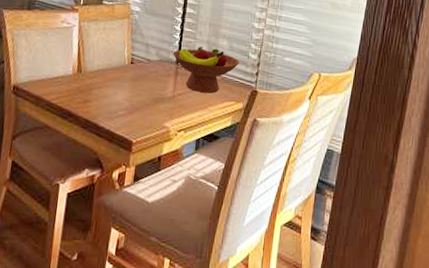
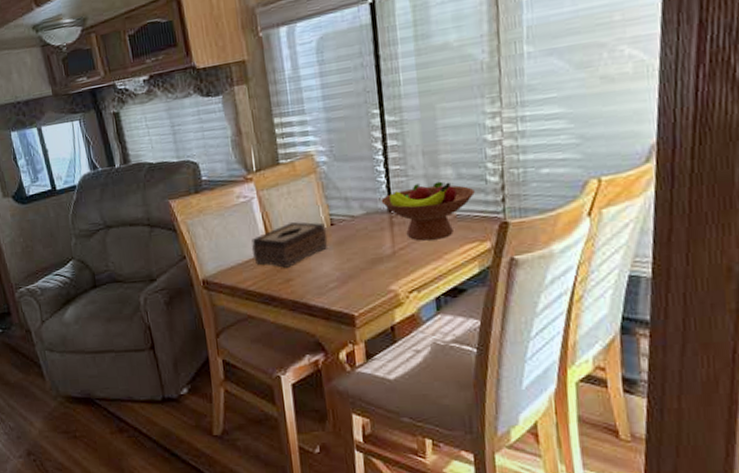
tissue box: none [62,53,127,90] -> present [251,221,328,268]

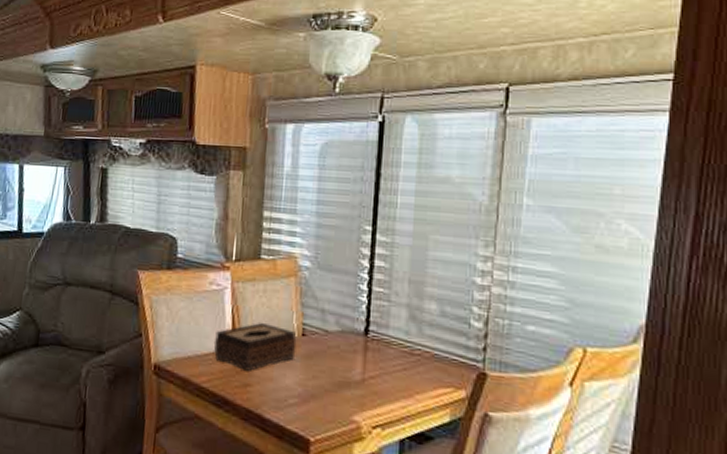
fruit bowl: present [381,181,475,241] -> none [358,312,456,377]

